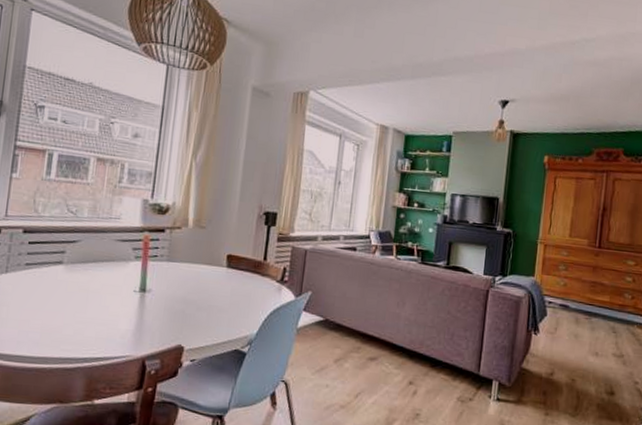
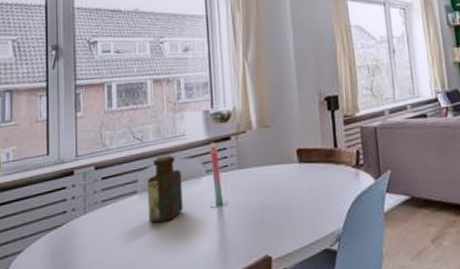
bottle: none [70,233,111,296] -> present [147,154,183,223]

